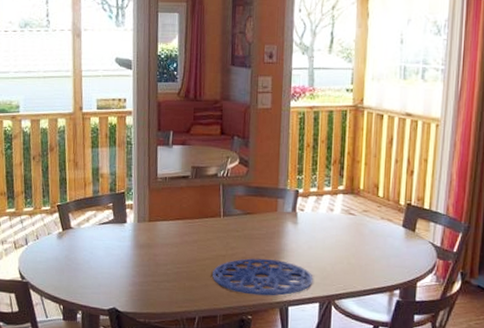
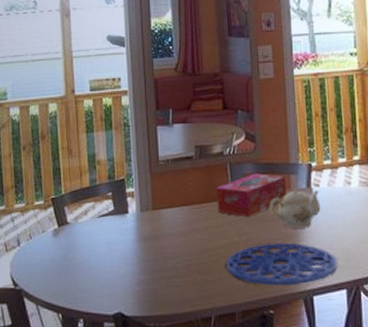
tissue box: none [208,195,274,234] -> present [216,173,287,217]
teapot: none [256,212,304,248] -> present [270,189,321,228]

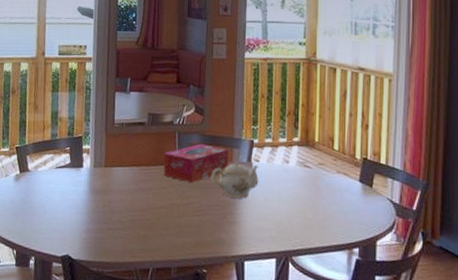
trivet: present [226,242,338,286] -> none [167,208,270,249]

